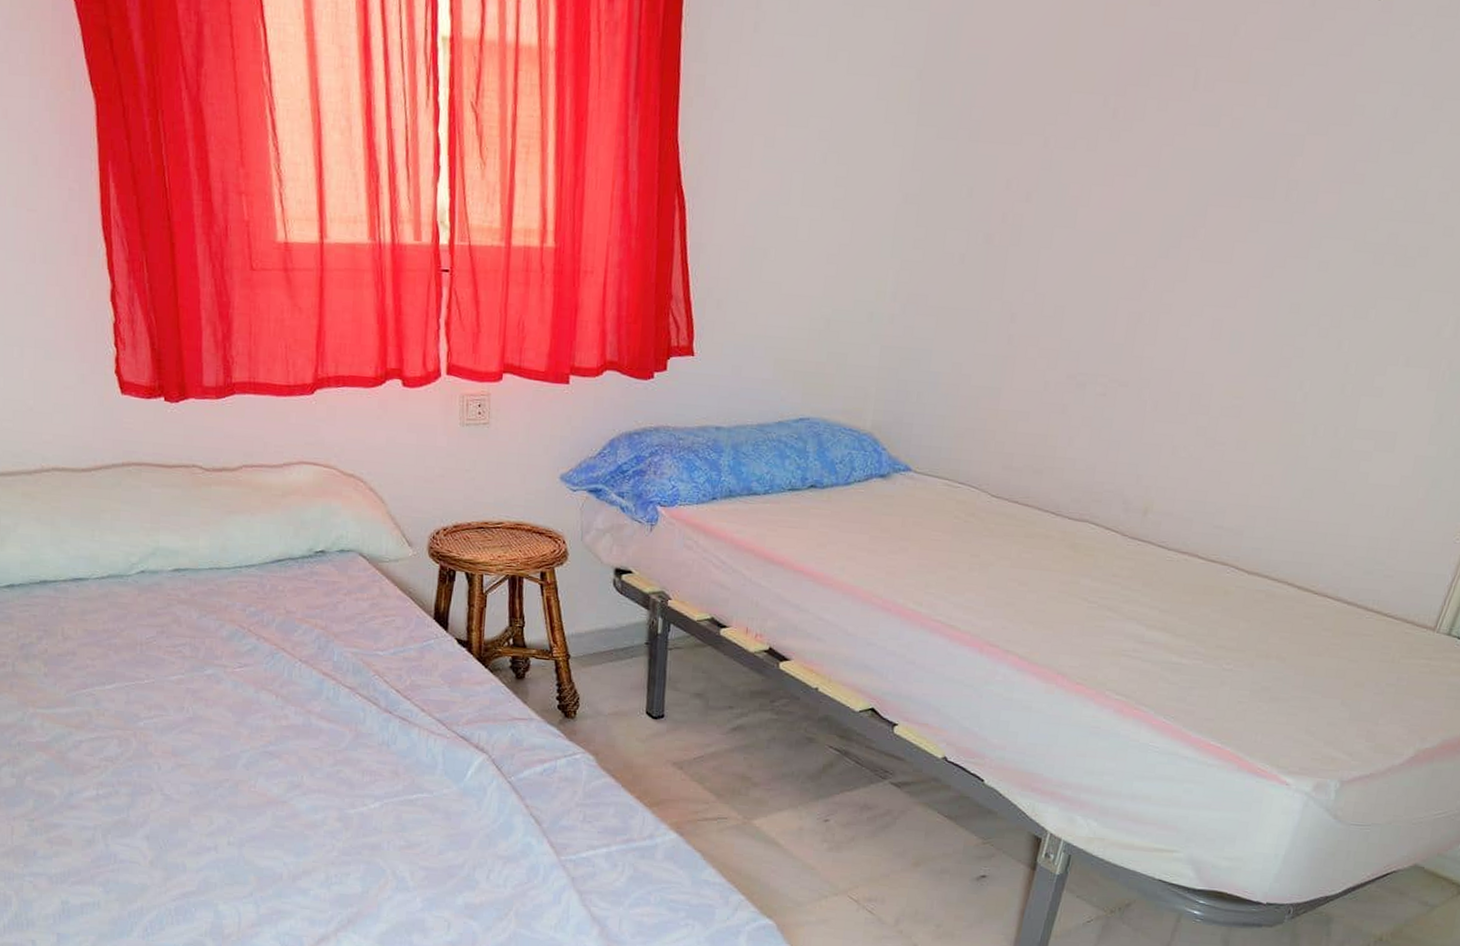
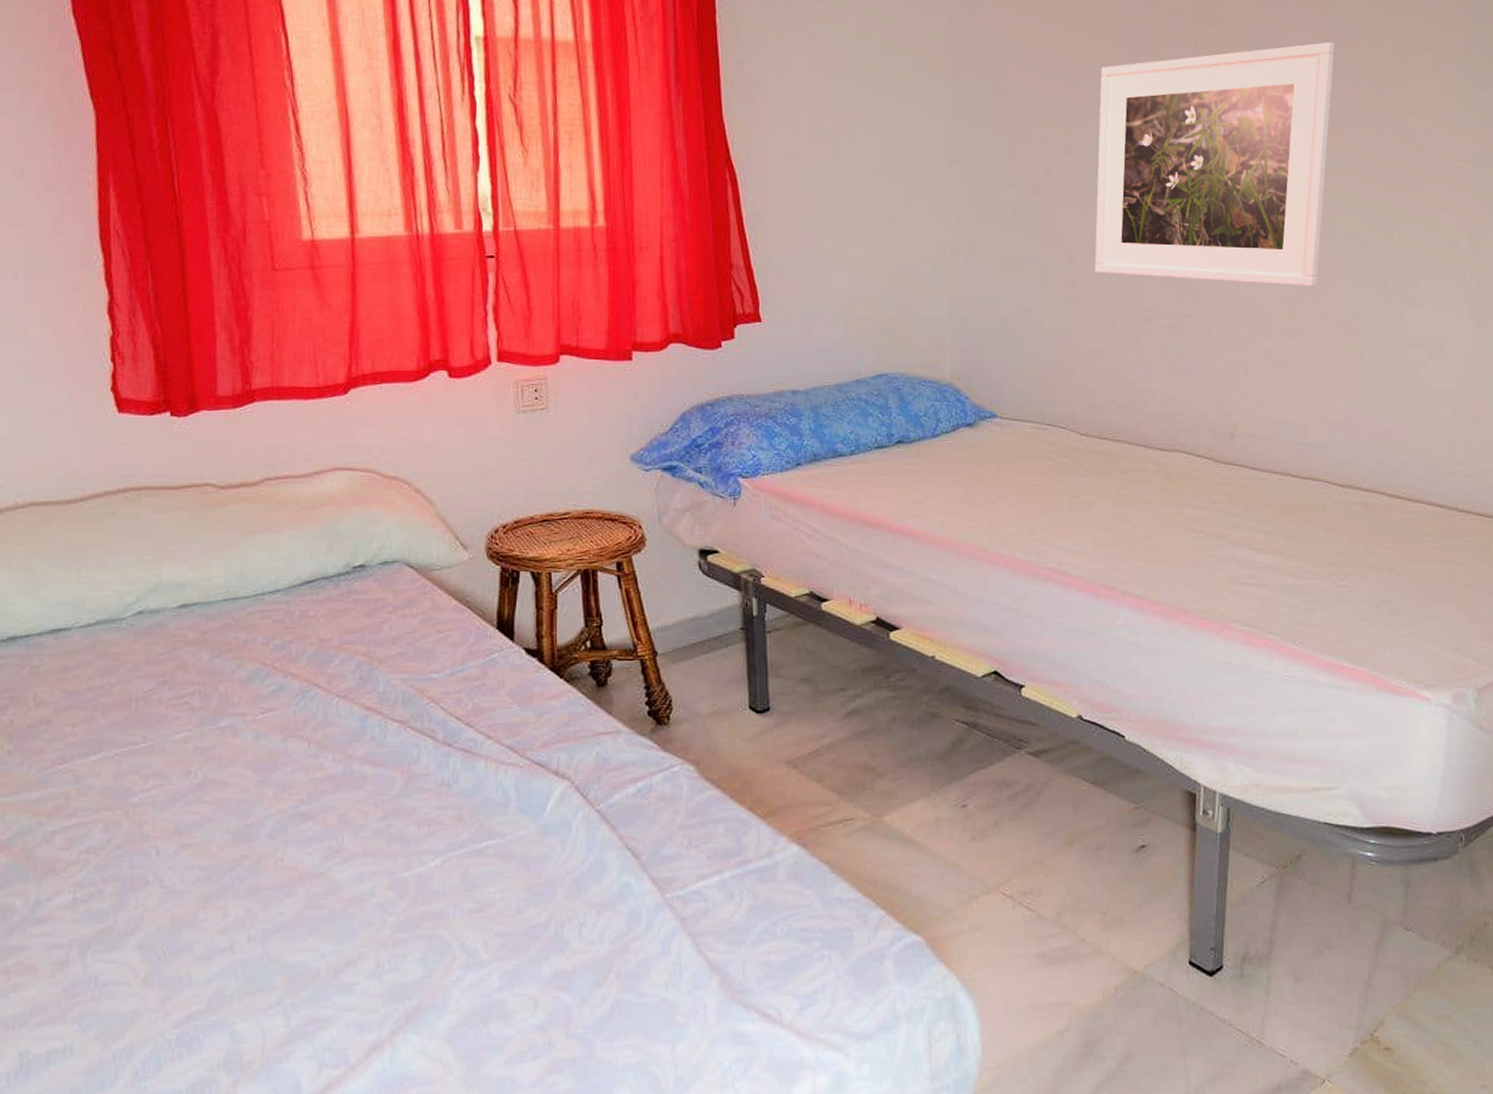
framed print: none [1035,83,1356,364] -> present [1094,42,1335,287]

